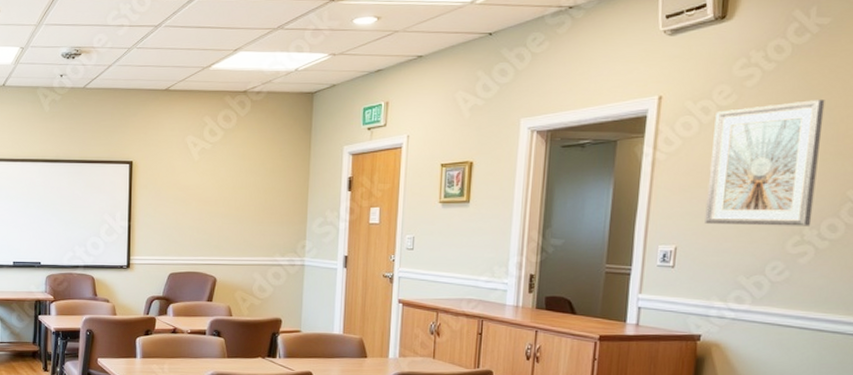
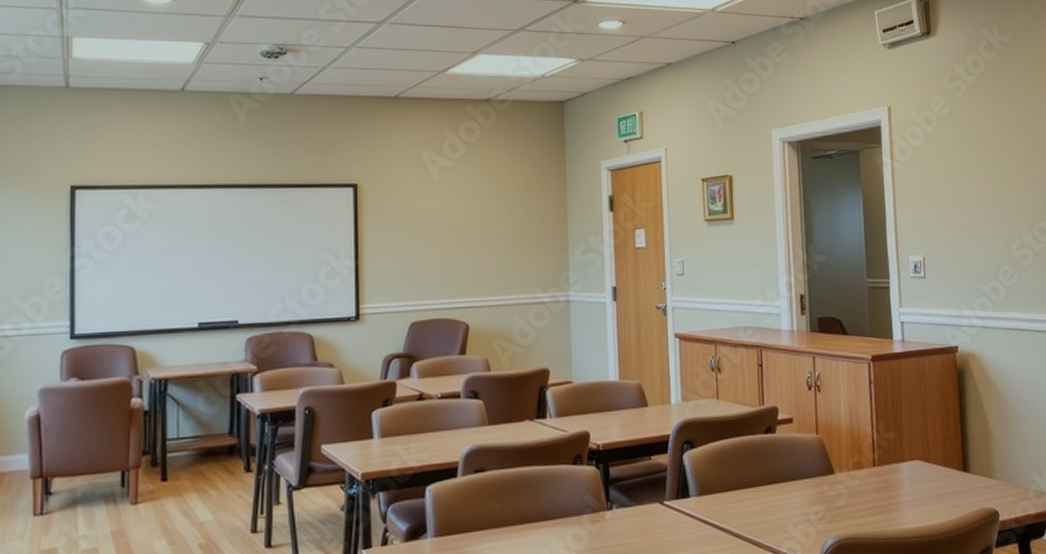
picture frame: present [705,99,825,226] -> none [936,110,1027,232]

